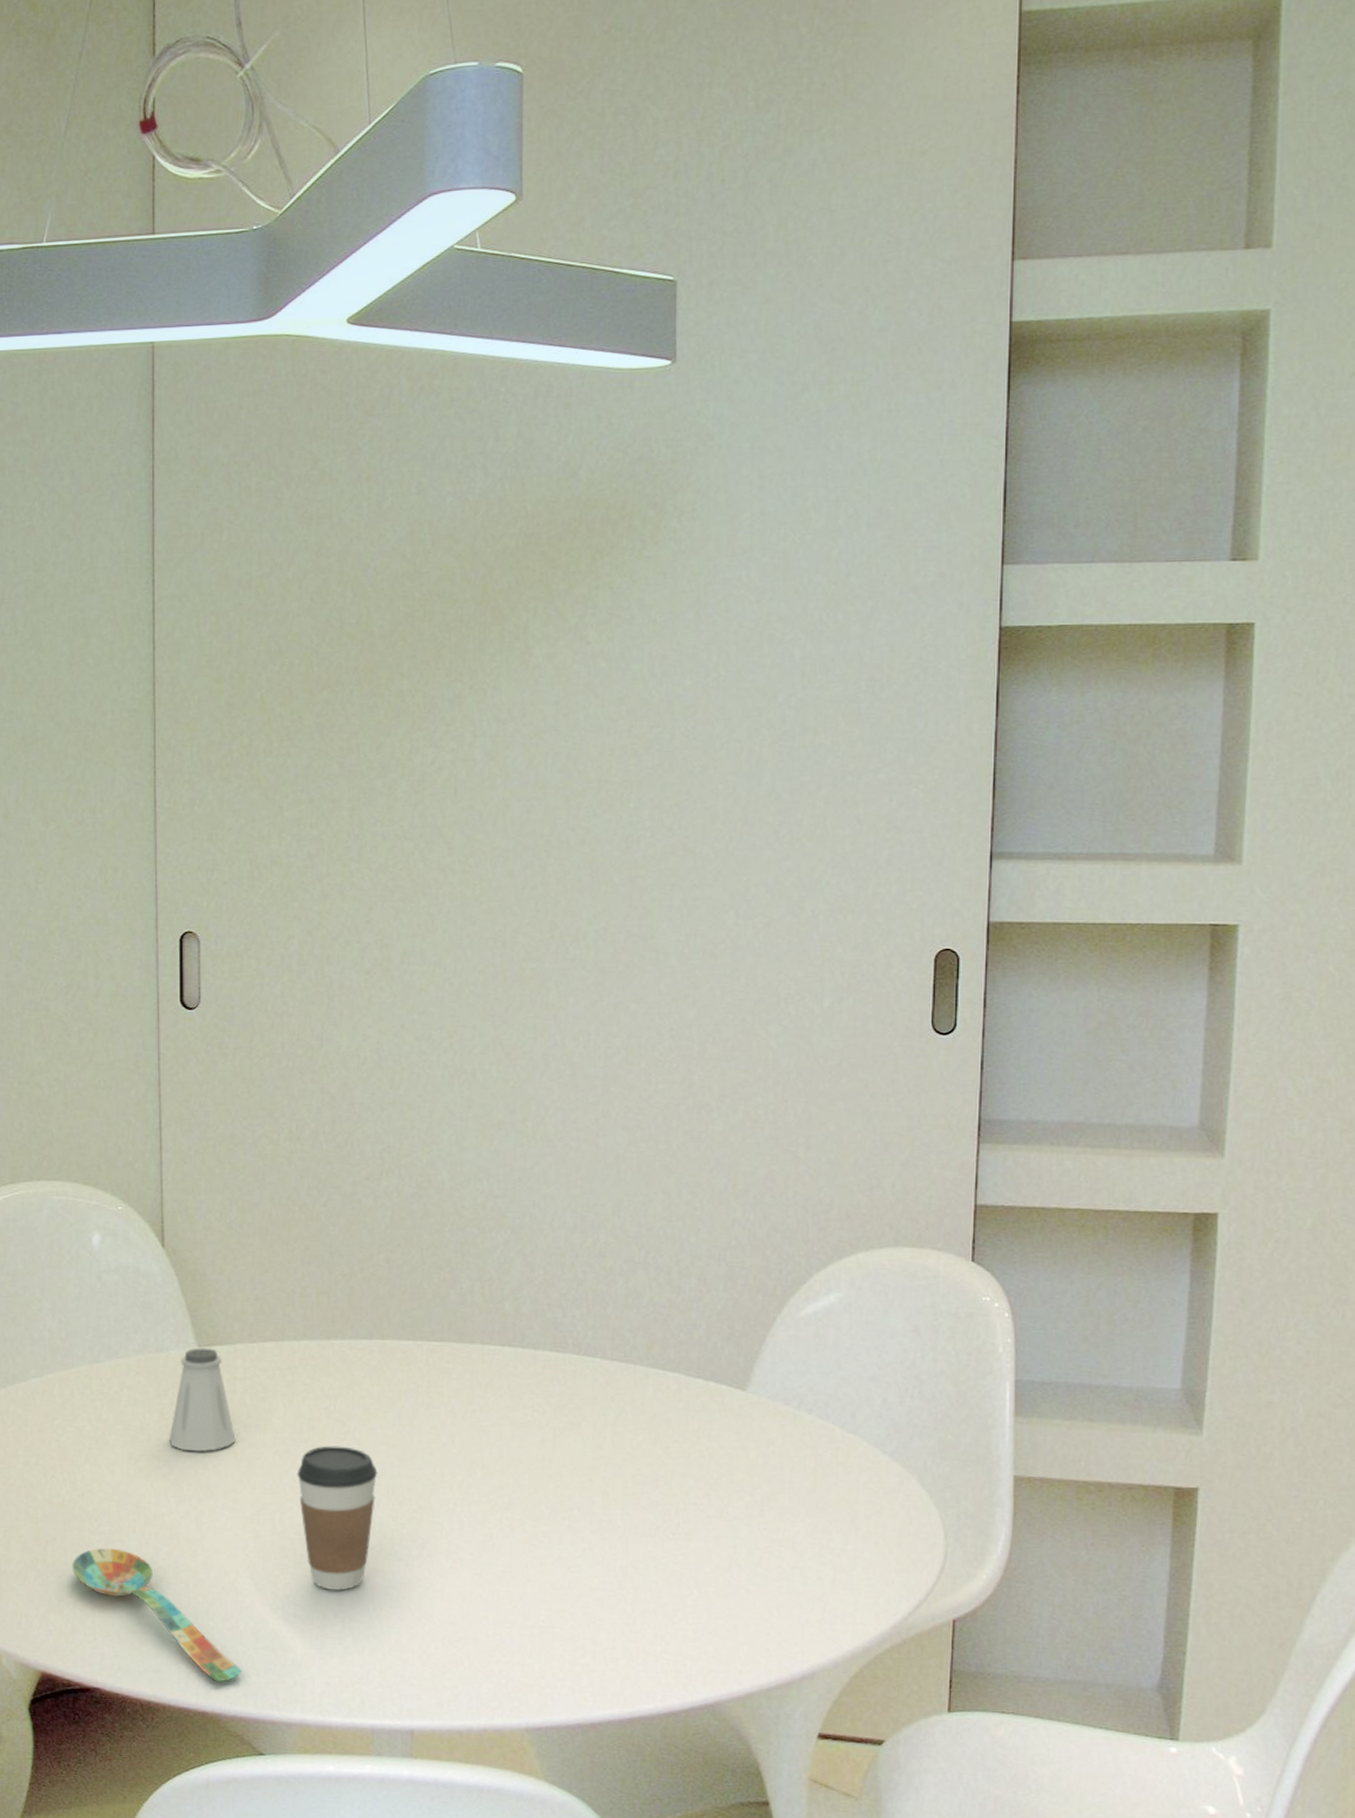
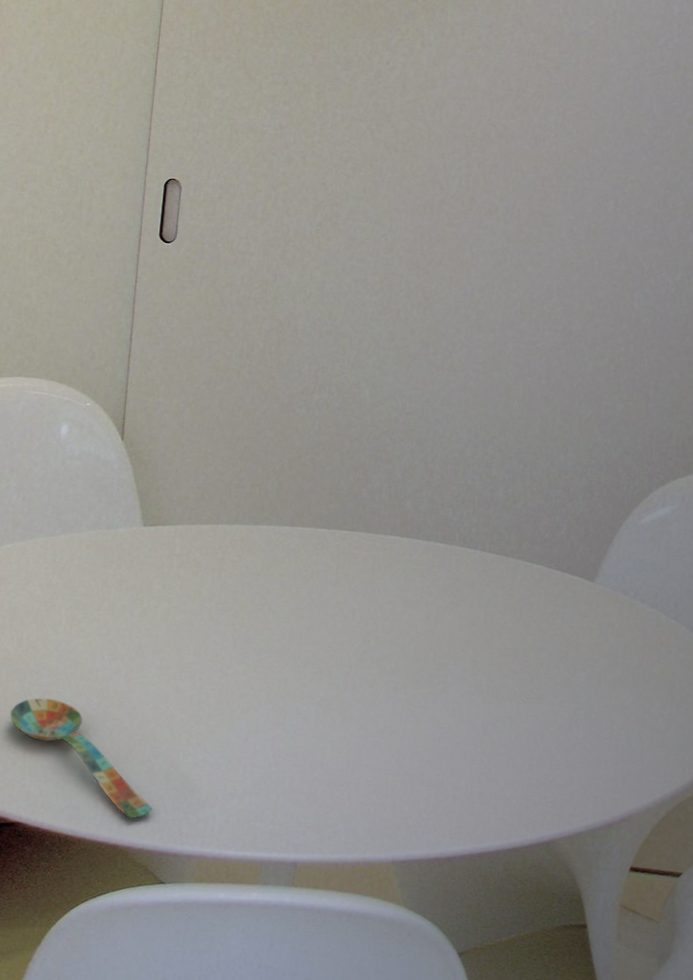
saltshaker: present [169,1348,236,1452] -> none [110,527,168,617]
coffee cup: present [297,1445,378,1591] -> none [218,615,288,740]

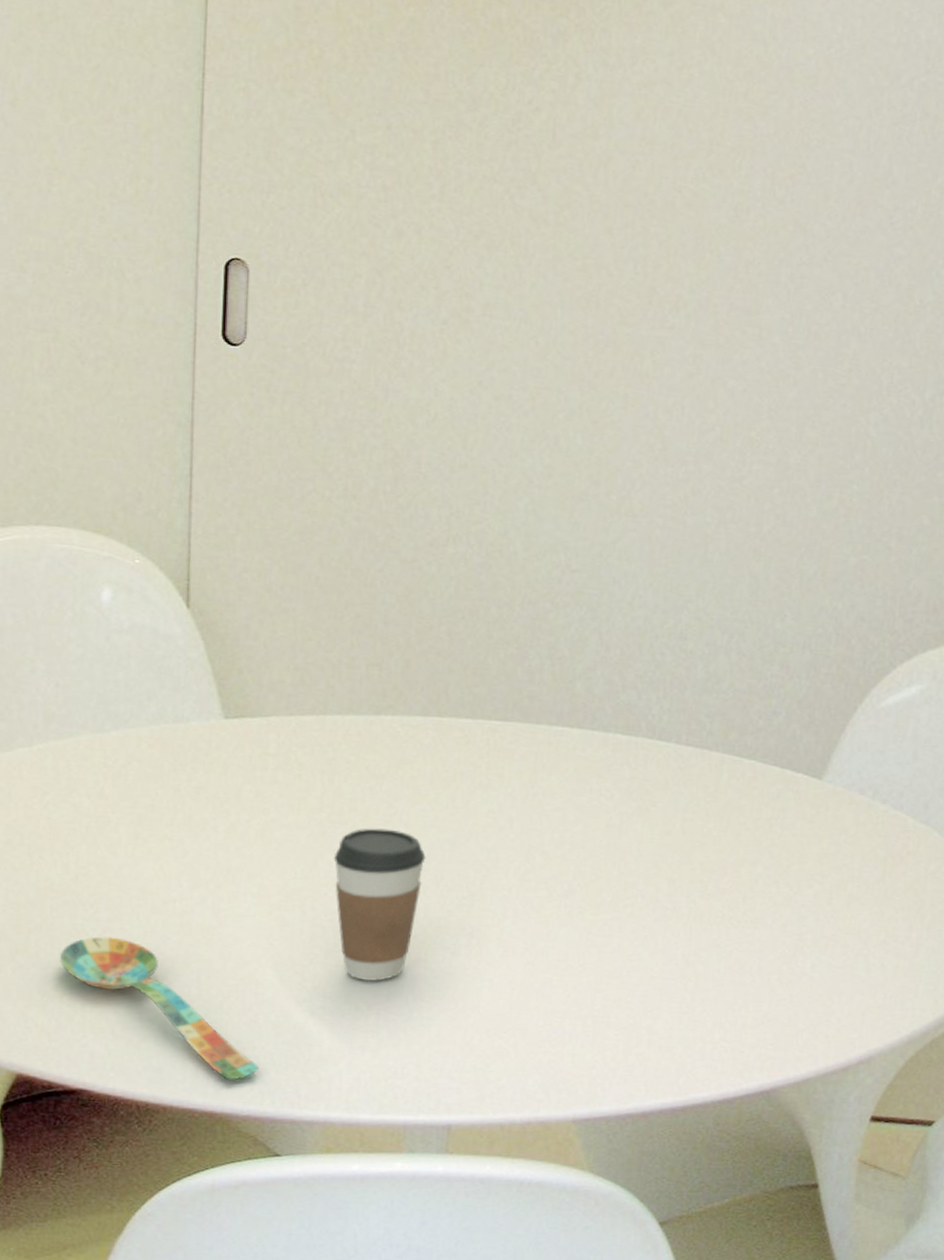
coffee cup: none [218,615,288,740] -> present [333,828,426,982]

